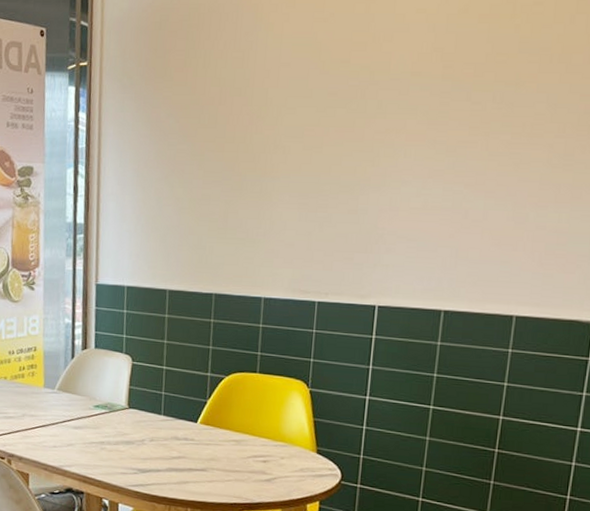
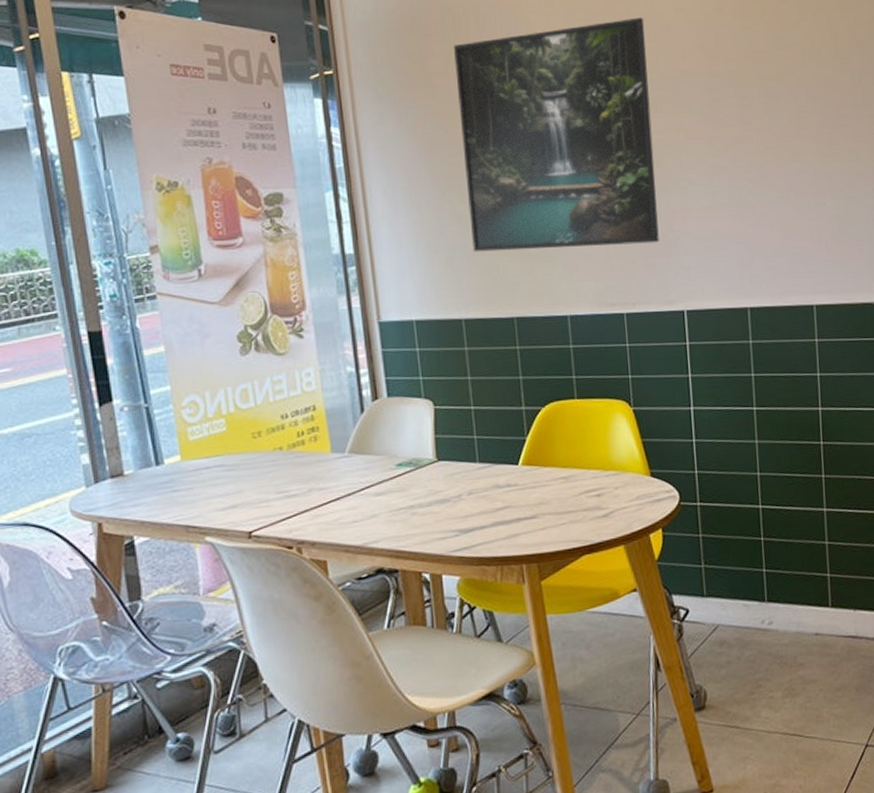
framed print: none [185,18,383,239] -> present [453,17,659,252]

